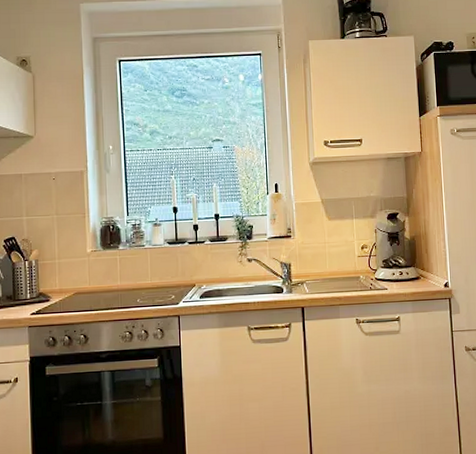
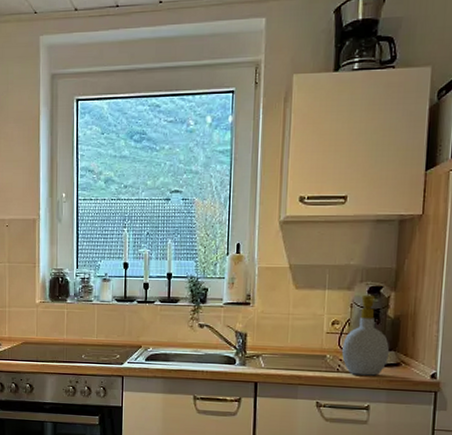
soap bottle: none [372,220,410,291] -> present [342,294,390,376]

